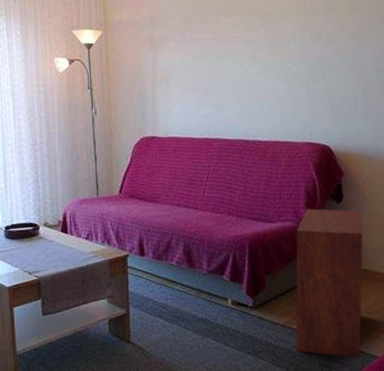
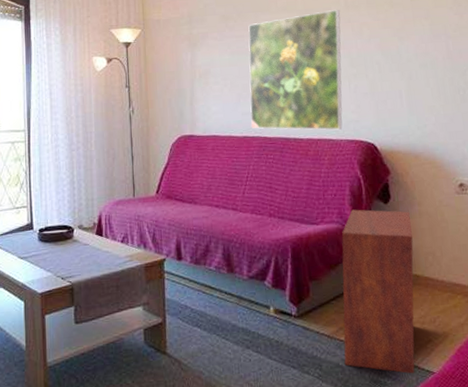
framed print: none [209,13,300,133] -> present [248,9,343,130]

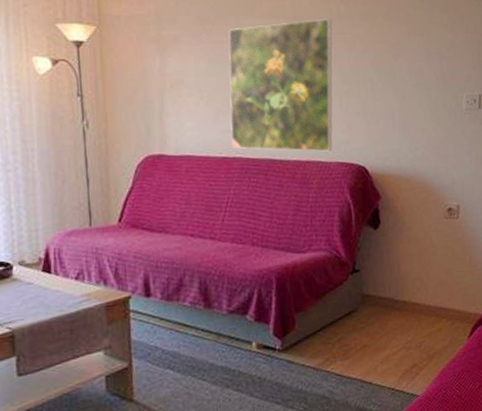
nightstand: present [341,209,415,374] -> none [329,236,402,399]

